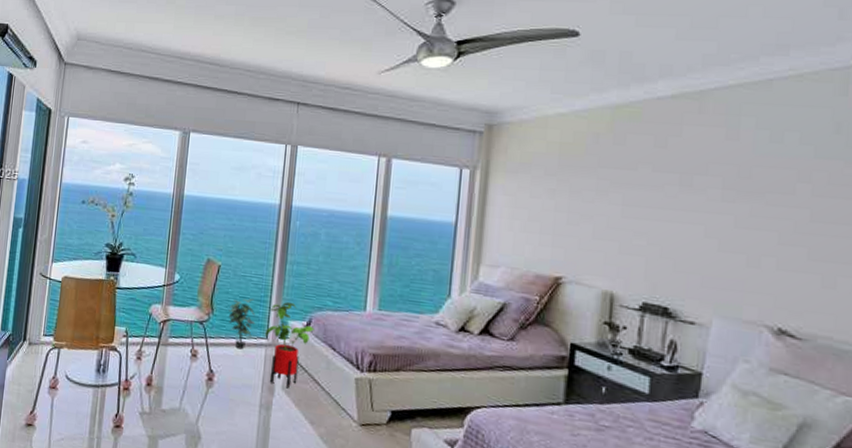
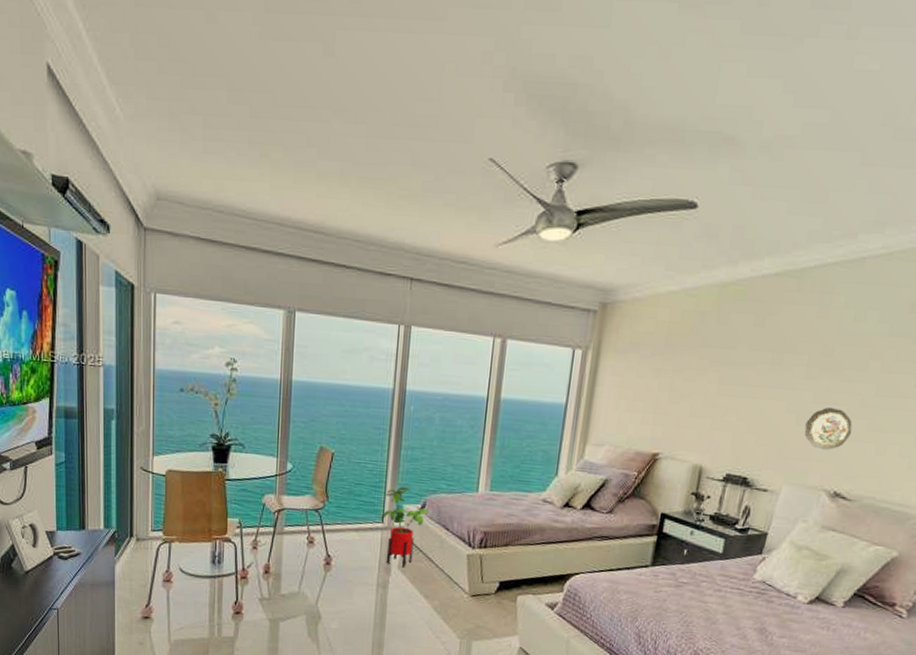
potted plant: present [228,298,255,348] -> none [343,484,371,533]
decorative plate: none [730,233,788,281] -> present [804,408,853,450]

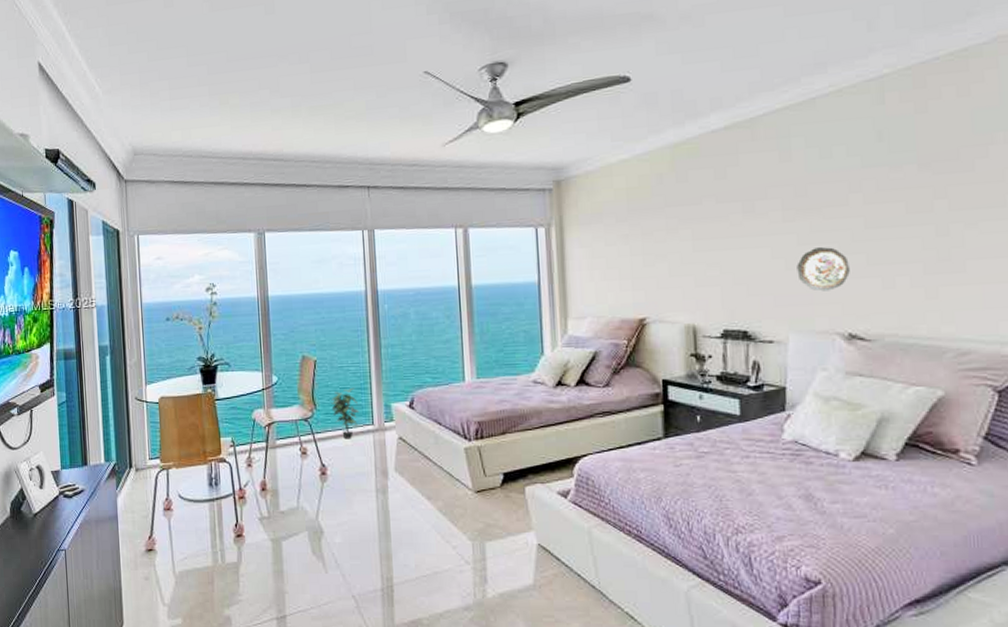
potted plant: none [343,484,371,533] -> present [331,387,360,438]
house plant: present [381,487,429,568] -> none [370,386,418,470]

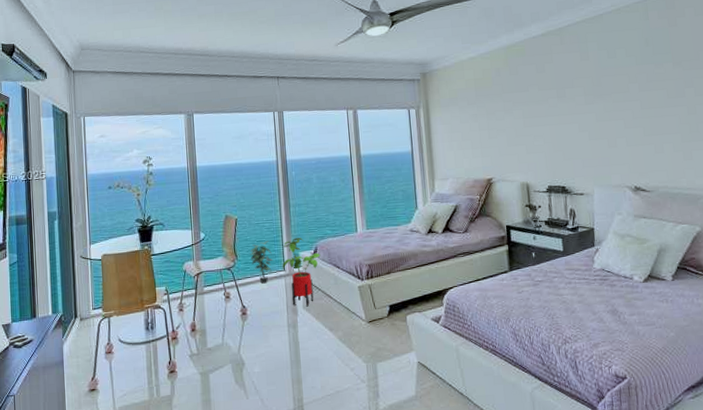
house plant: none [370,386,418,470] -> present [282,238,321,307]
decorative plate: present [797,247,850,292] -> none [596,123,633,156]

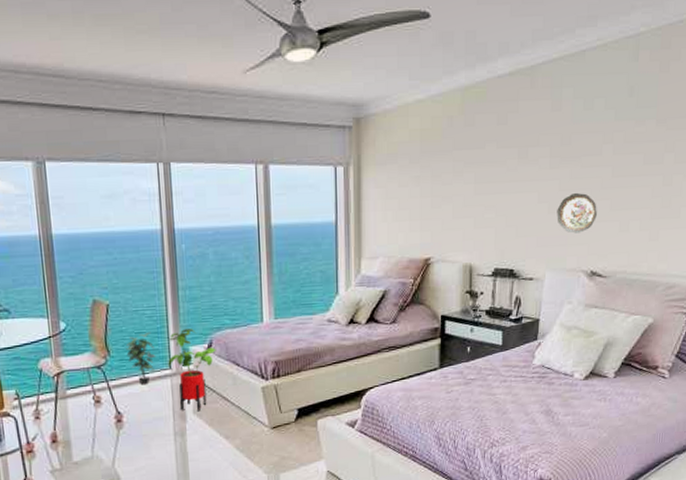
decorative plate: none [596,123,633,156] -> present [557,193,597,234]

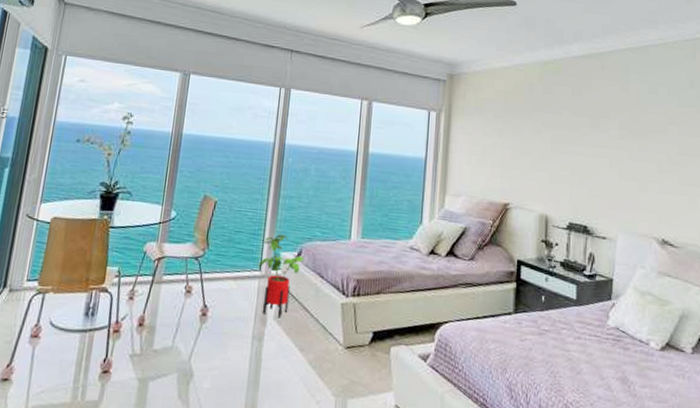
potted plant: present [126,331,156,384] -> none [223,232,250,281]
decorative plate: present [557,193,597,234] -> none [627,164,665,202]

